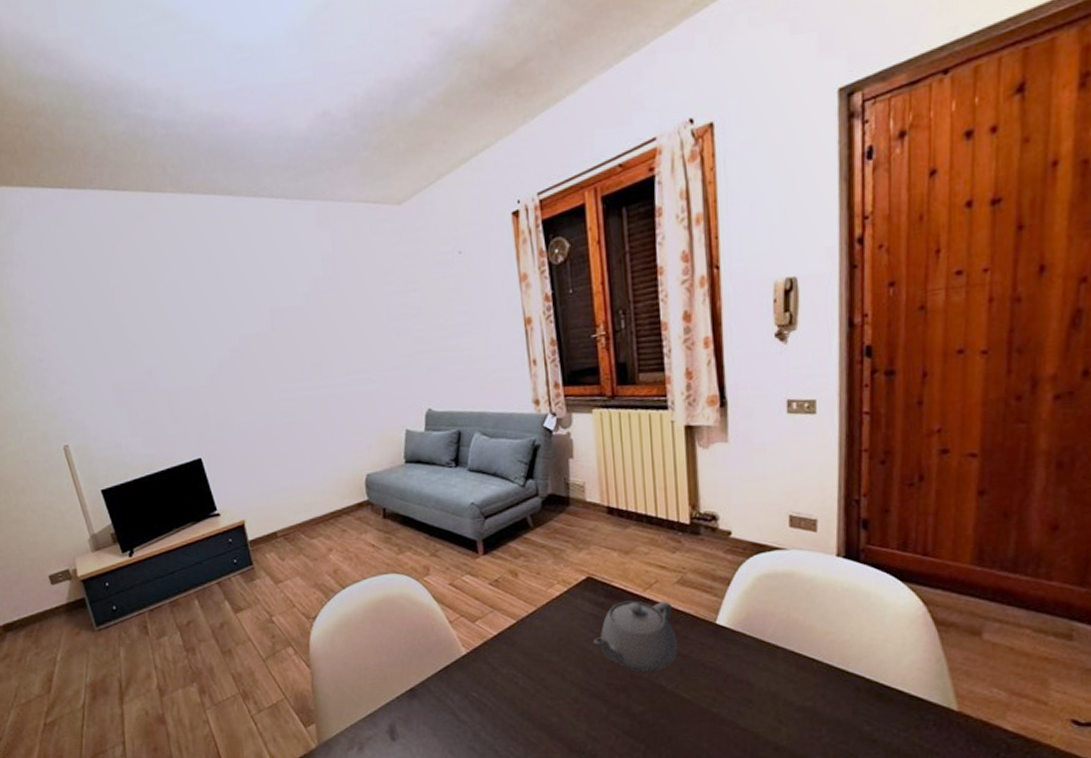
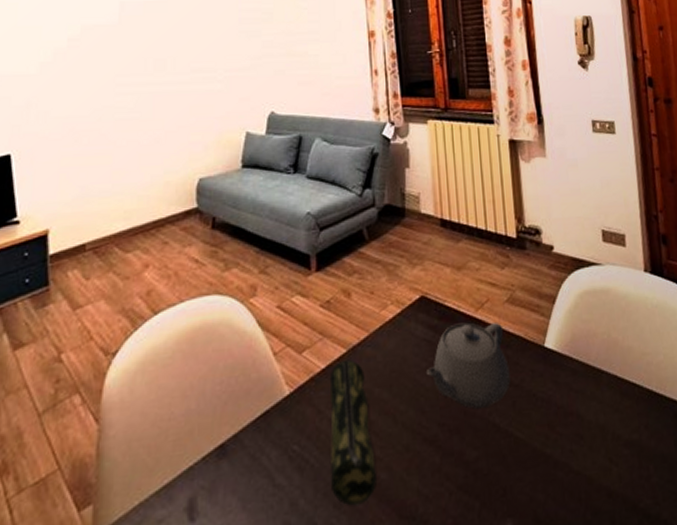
pencil case: none [501,629,548,740] -> present [329,360,376,506]

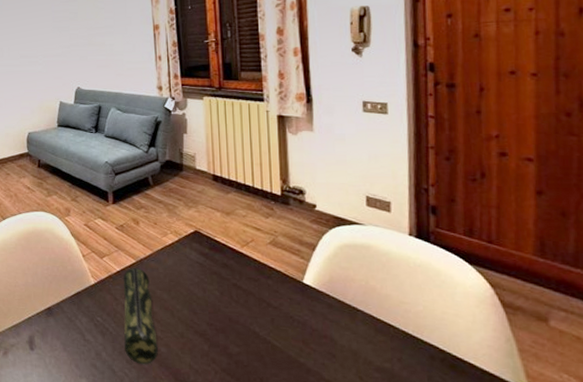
teapot: present [425,322,511,410] -> none [198,254,270,319]

